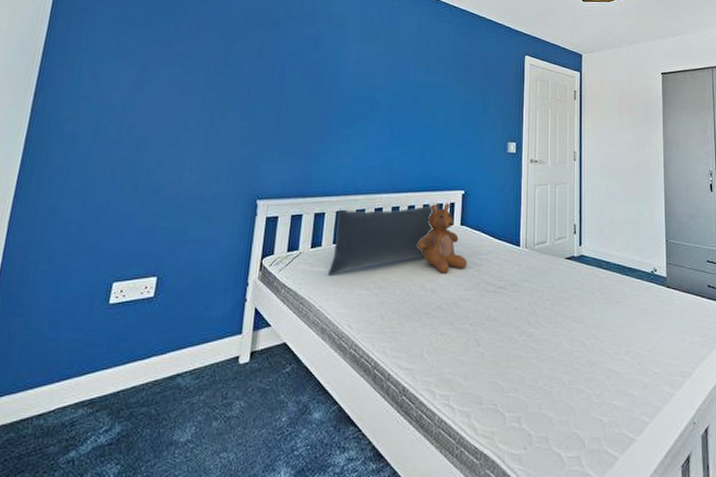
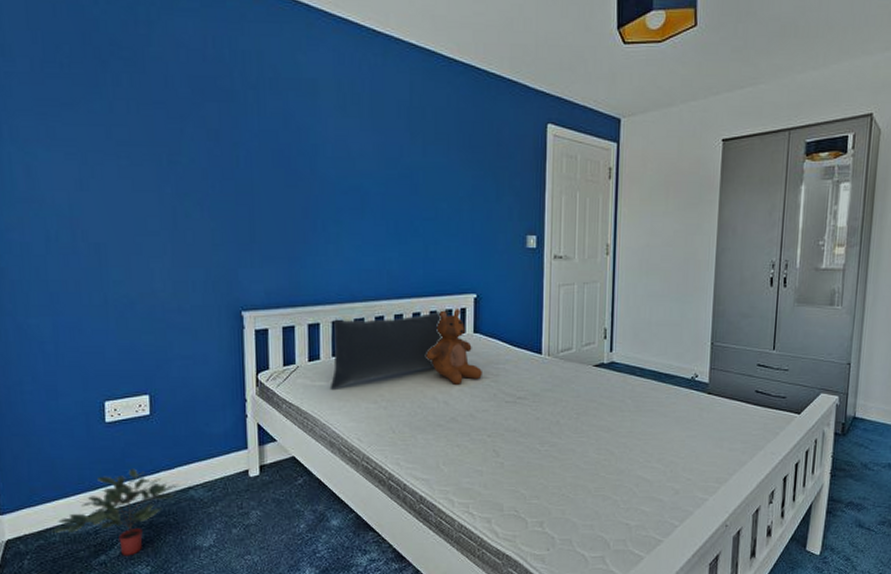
potted plant: none [25,353,167,453] -> present [51,468,179,556]

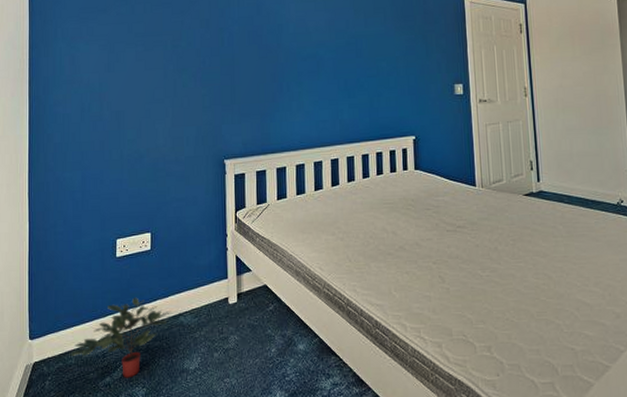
pillow: present [329,309,448,391] -> none [295,150,392,225]
teddy bear: present [426,309,482,384] -> none [375,149,424,216]

